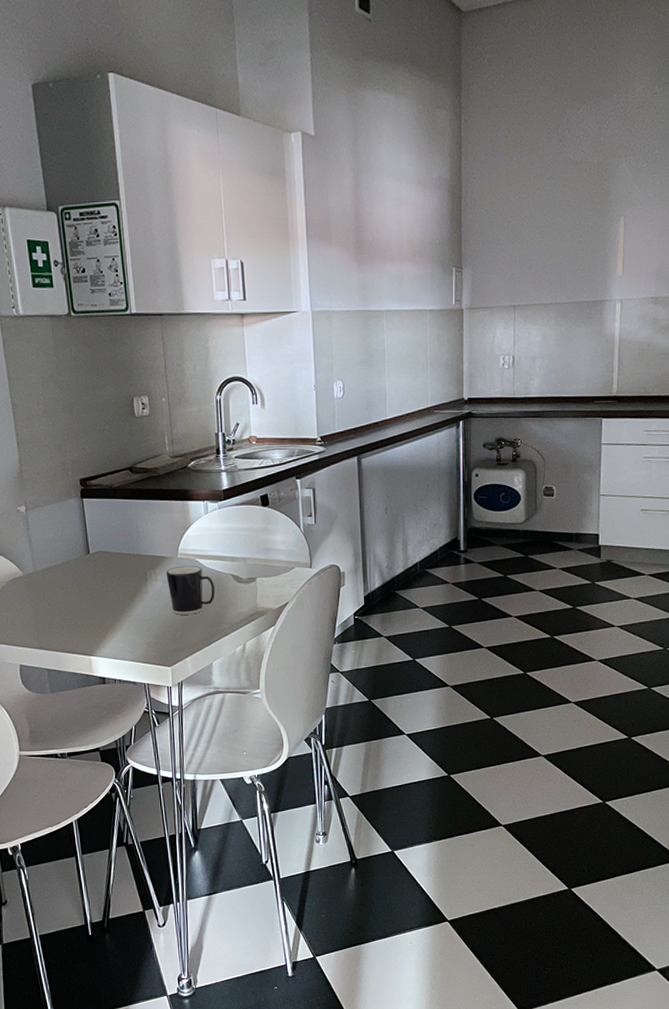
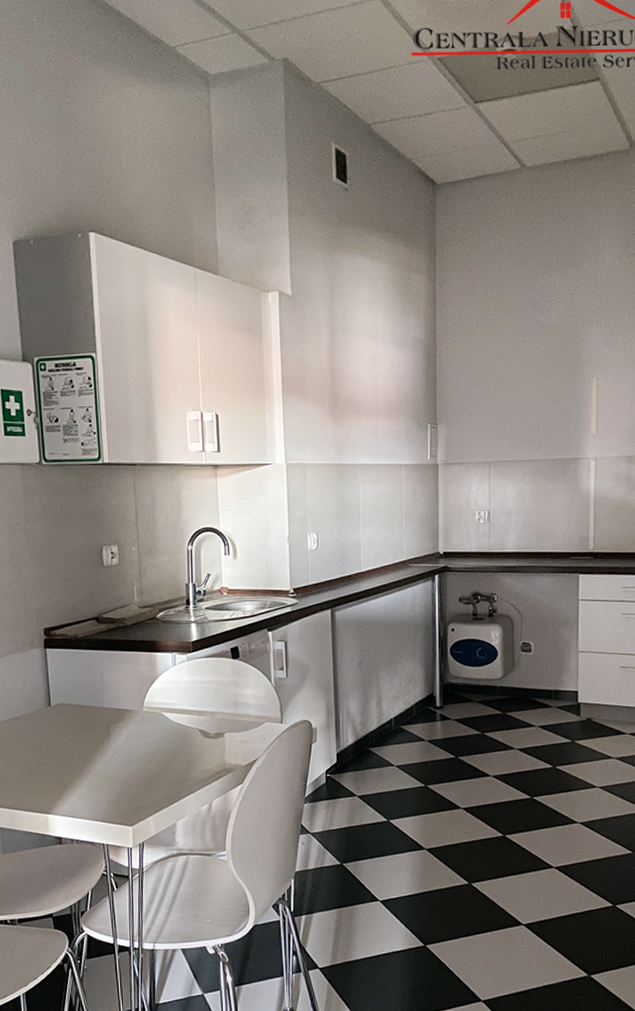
mug: present [166,565,216,615] -> none [130,719,182,771]

